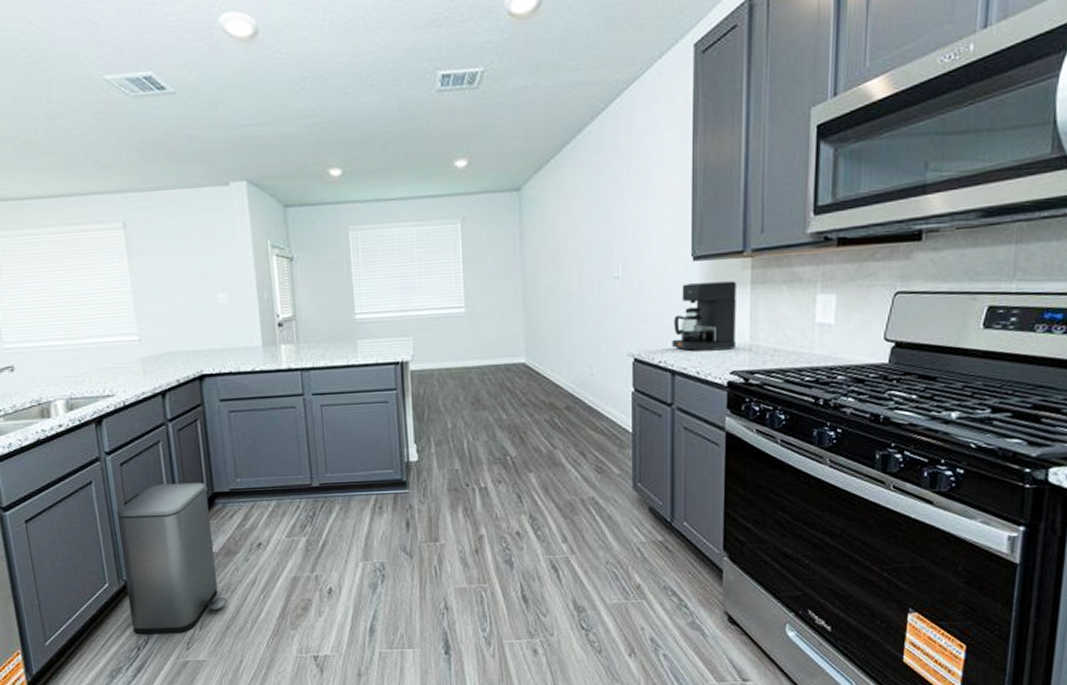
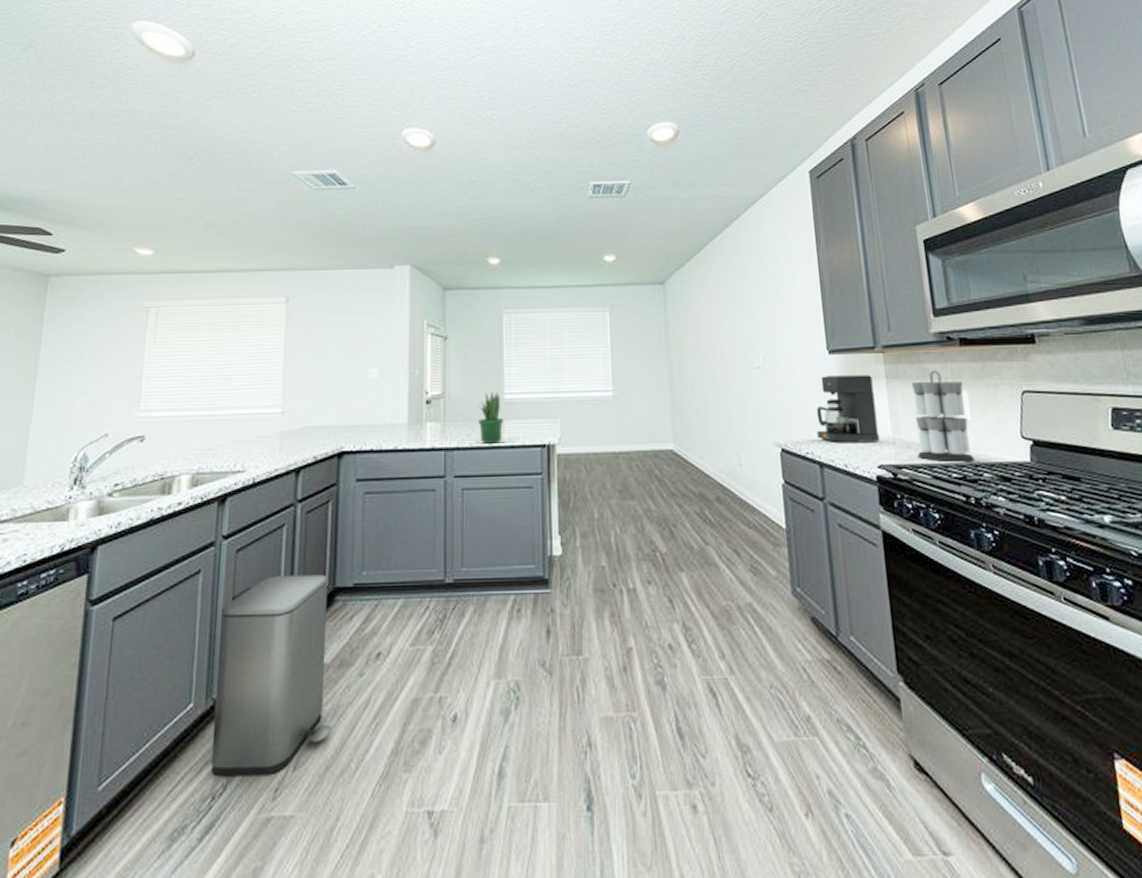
planter: none [330,312,357,363] -> present [477,391,504,444]
spice rack: none [773,273,832,367] -> present [910,370,975,463]

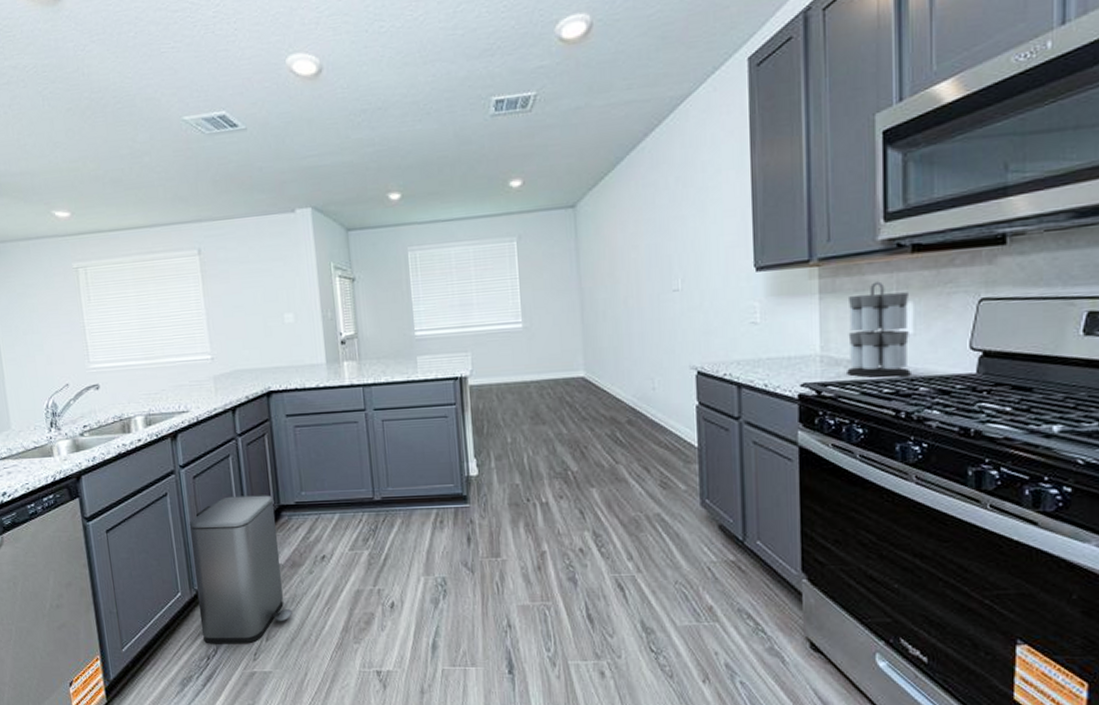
planter: present [477,391,504,444] -> none [391,329,417,379]
coffee maker: present [816,375,881,443] -> none [737,291,807,363]

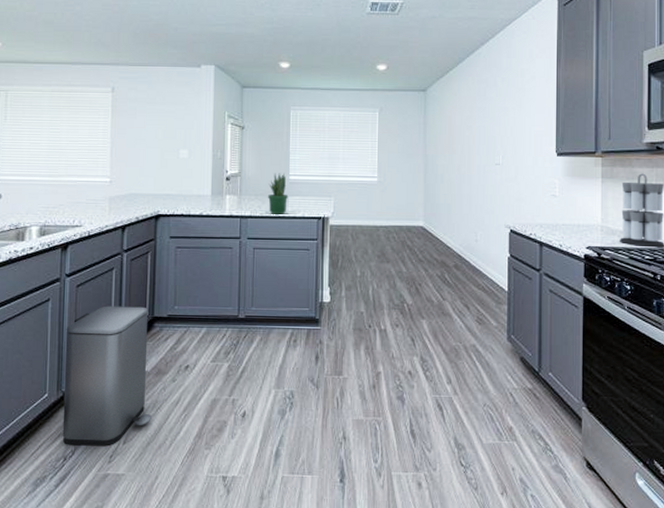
planter: none [391,329,417,379] -> present [267,173,289,214]

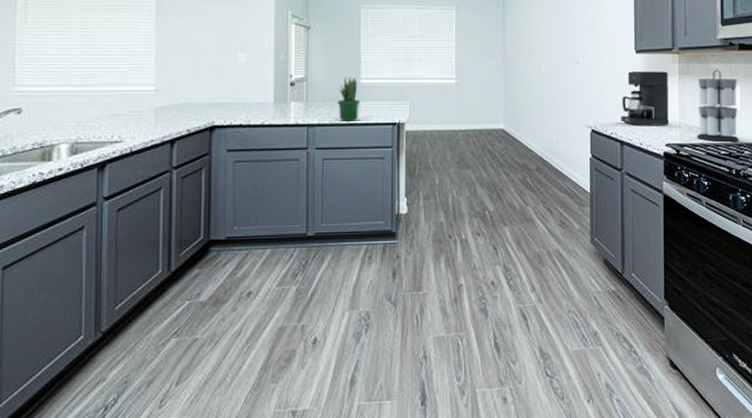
pedal bin: present [62,306,152,447] -> none [102,229,209,393]
coffee maker: none [540,174,591,229] -> present [621,71,670,126]

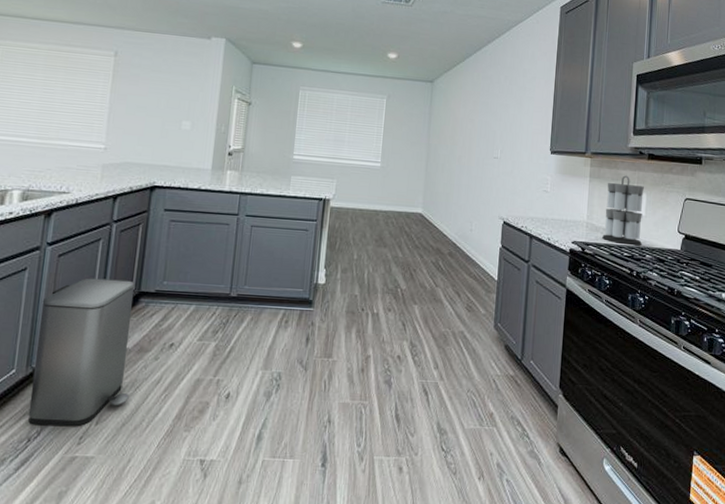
pedal bin: none [102,229,209,393] -> present [28,278,135,427]
planter: present [337,76,361,121] -> none [269,151,291,193]
coffee maker: present [621,71,670,126] -> none [532,170,580,224]

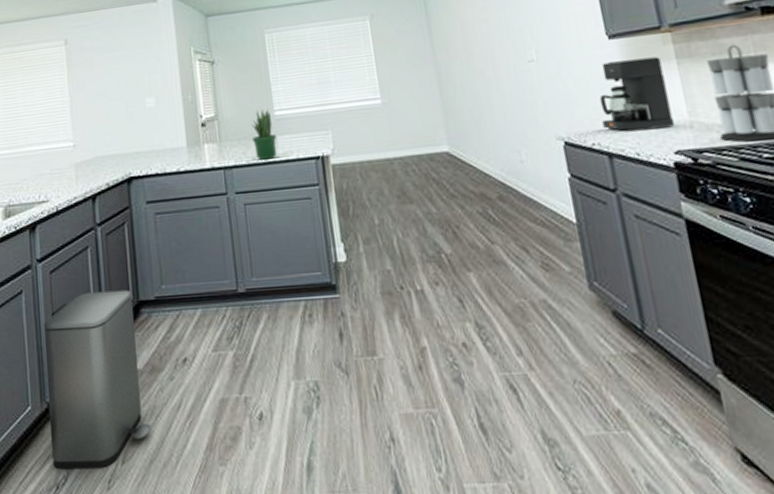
planter: none [269,151,291,193] -> present [251,109,277,160]
coffee maker: none [532,170,580,224] -> present [599,57,675,131]

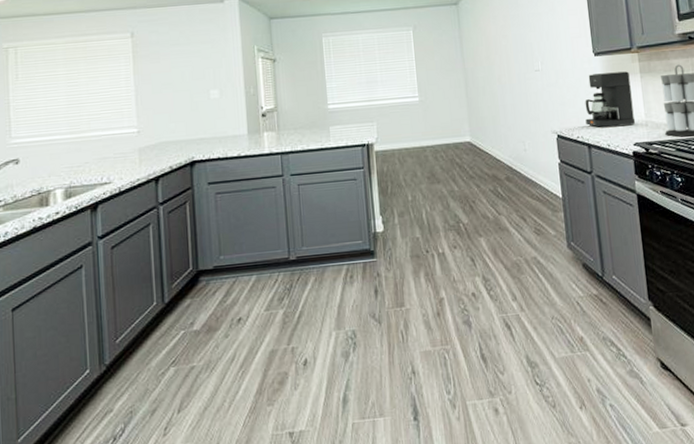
pedal bin: present [43,289,151,470] -> none [103,261,206,423]
planter: present [251,109,277,160] -> none [307,103,330,147]

